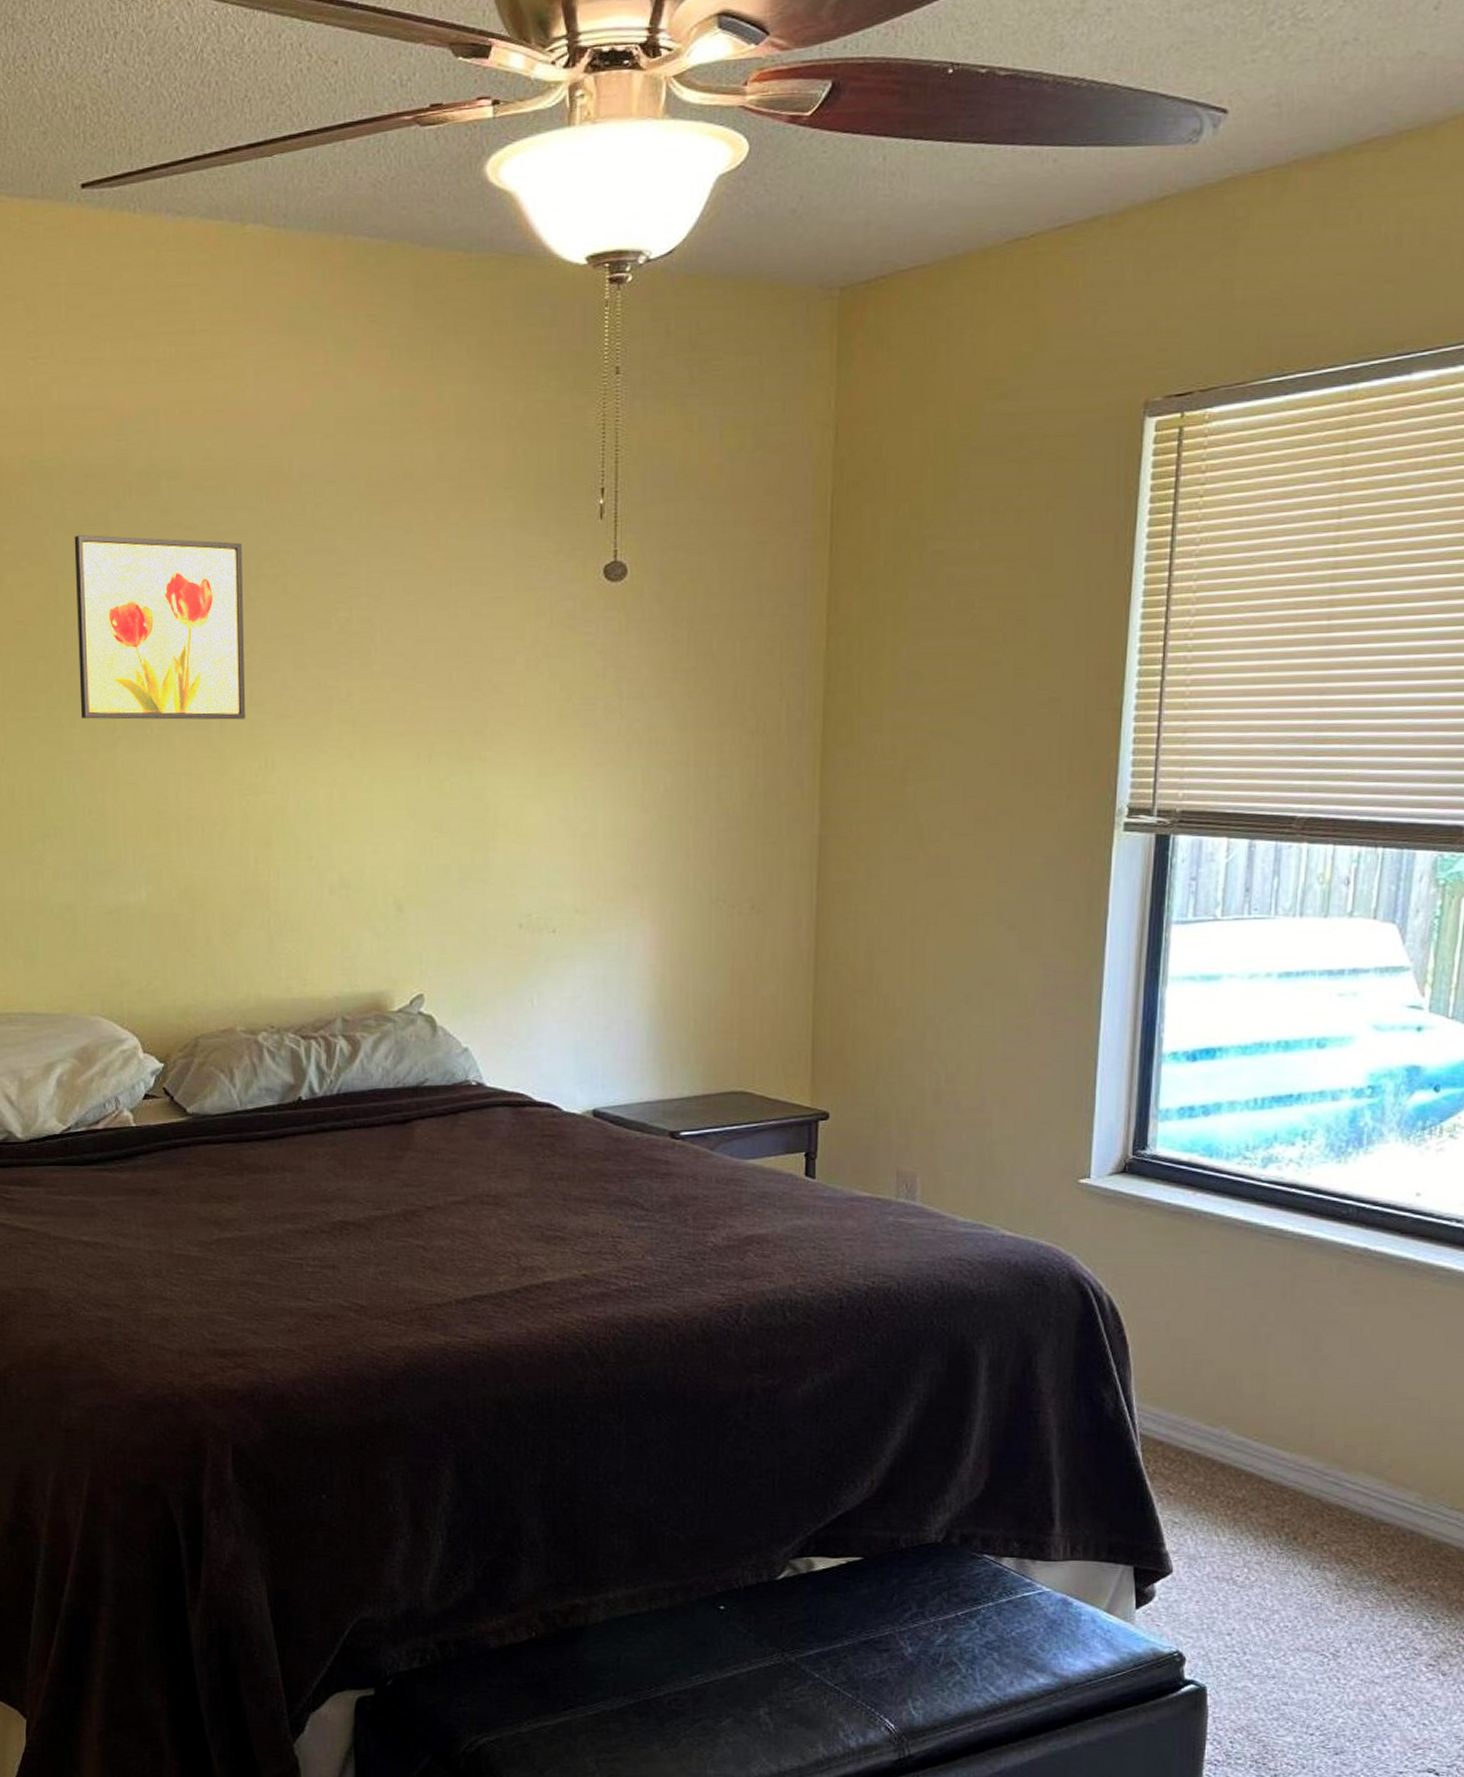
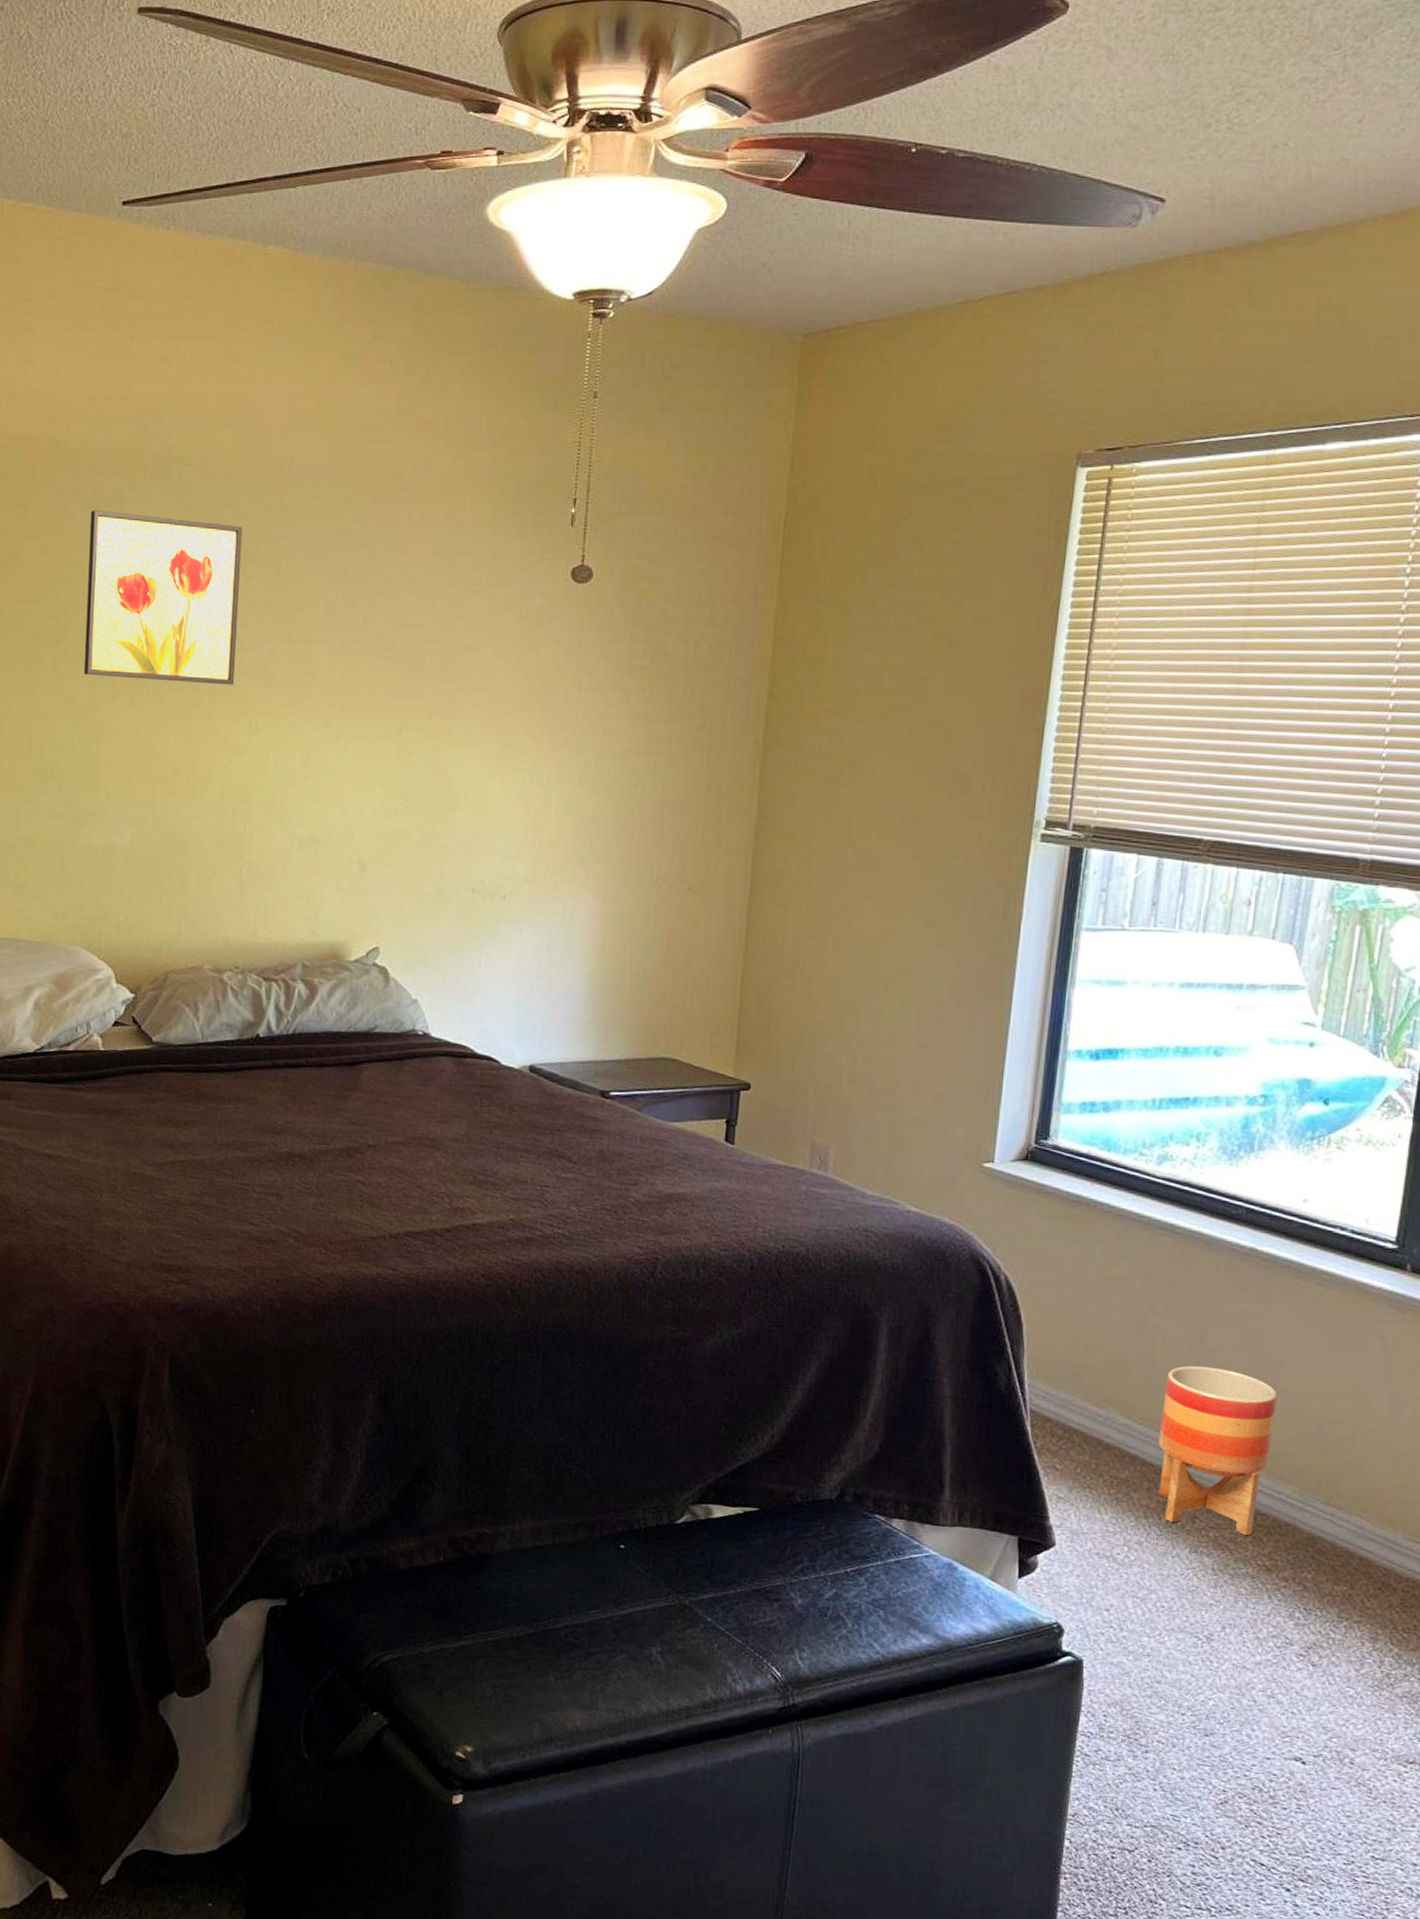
planter: none [1275,1375,1397,1547] -> present [1158,1365,1278,1535]

